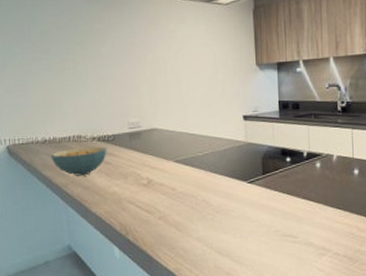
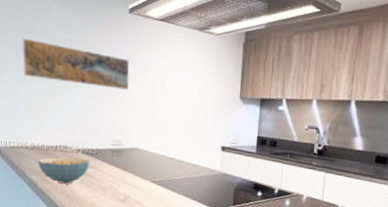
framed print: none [23,30,140,71] -> present [22,38,130,91]

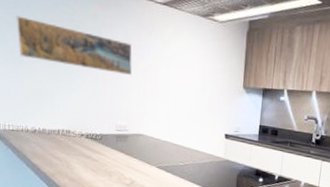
cereal bowl: present [38,157,90,184] -> none [40,141,94,168]

